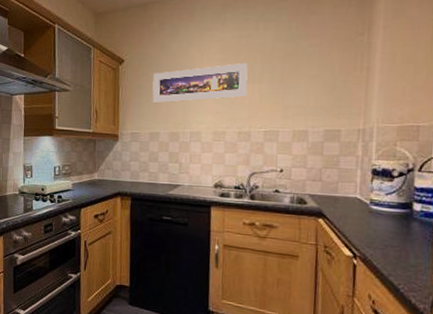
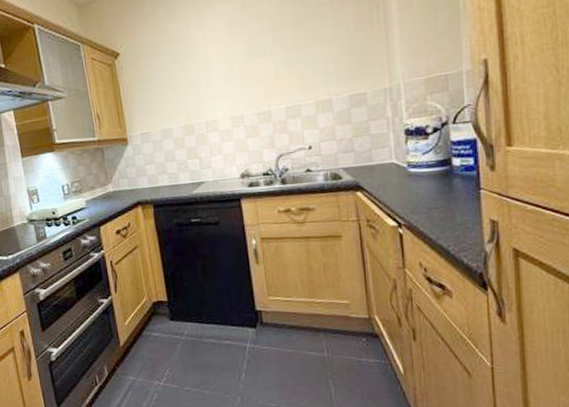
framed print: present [152,63,248,104] -> none [154,35,260,97]

